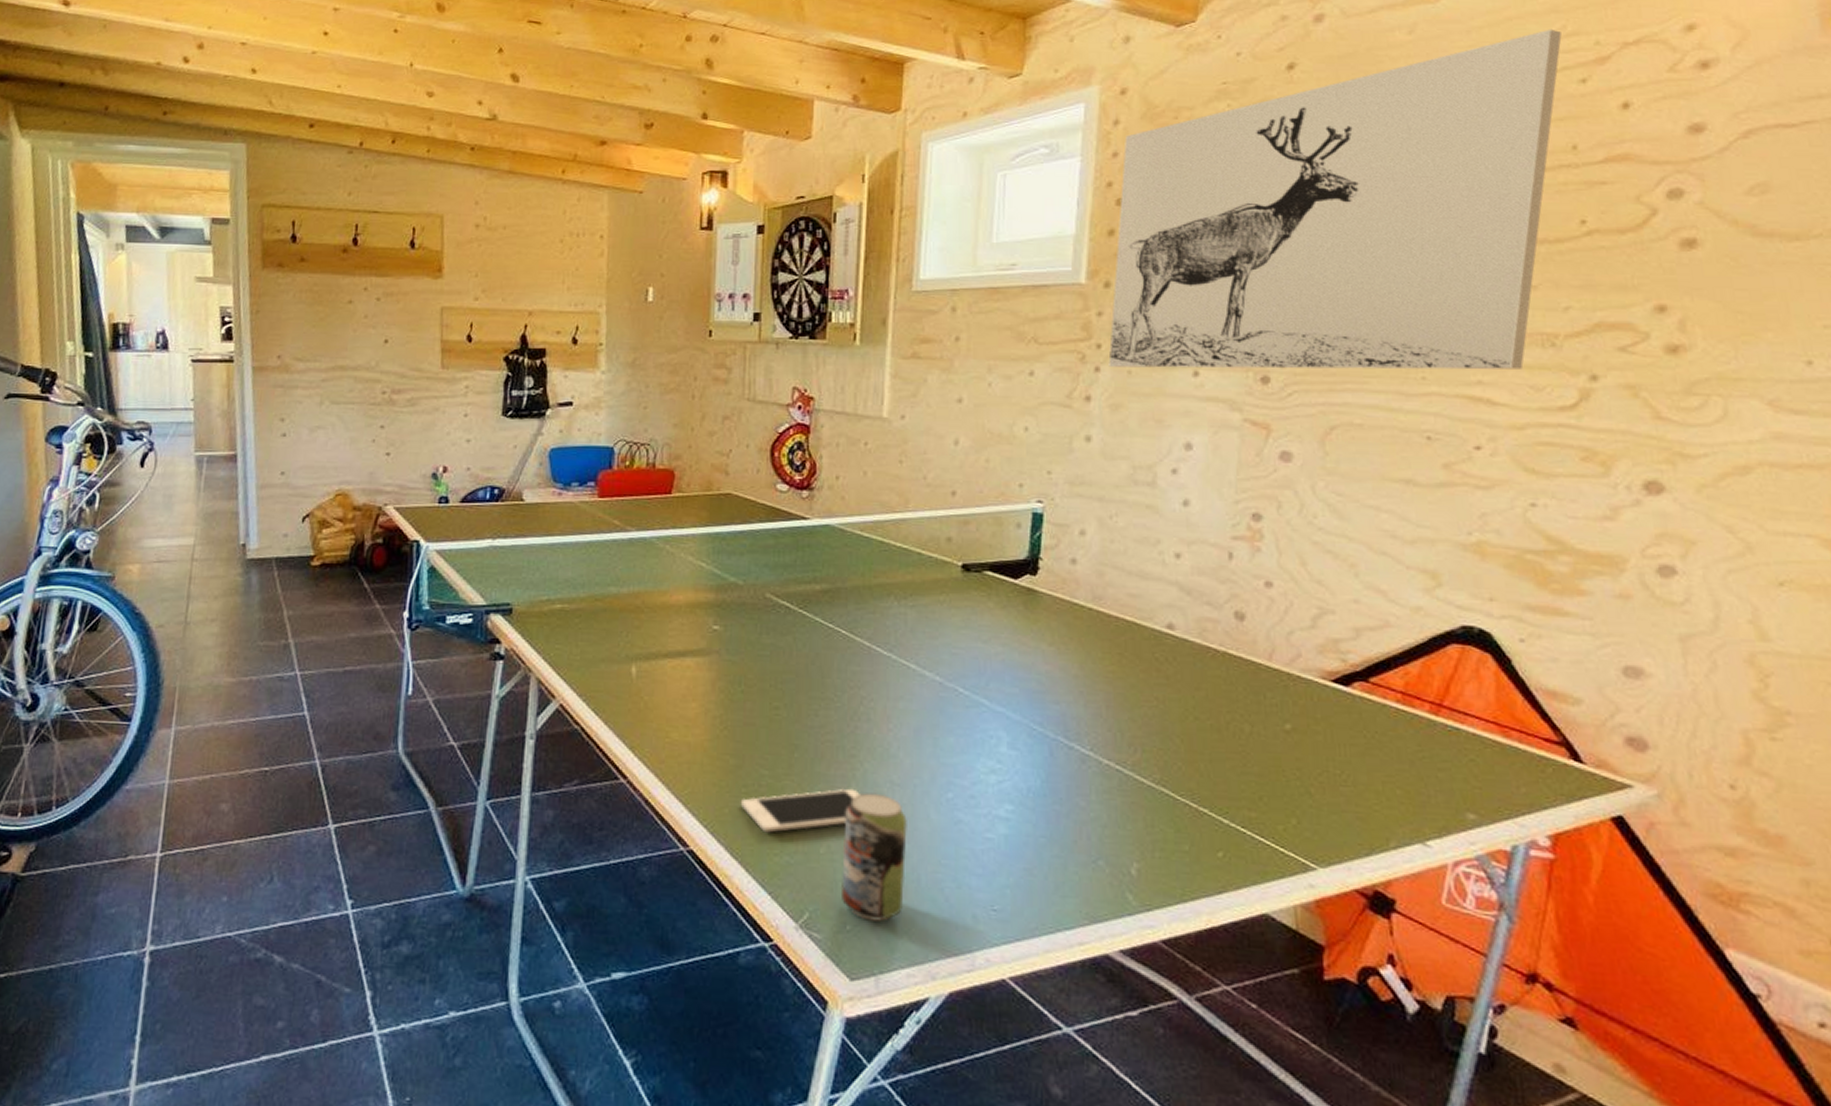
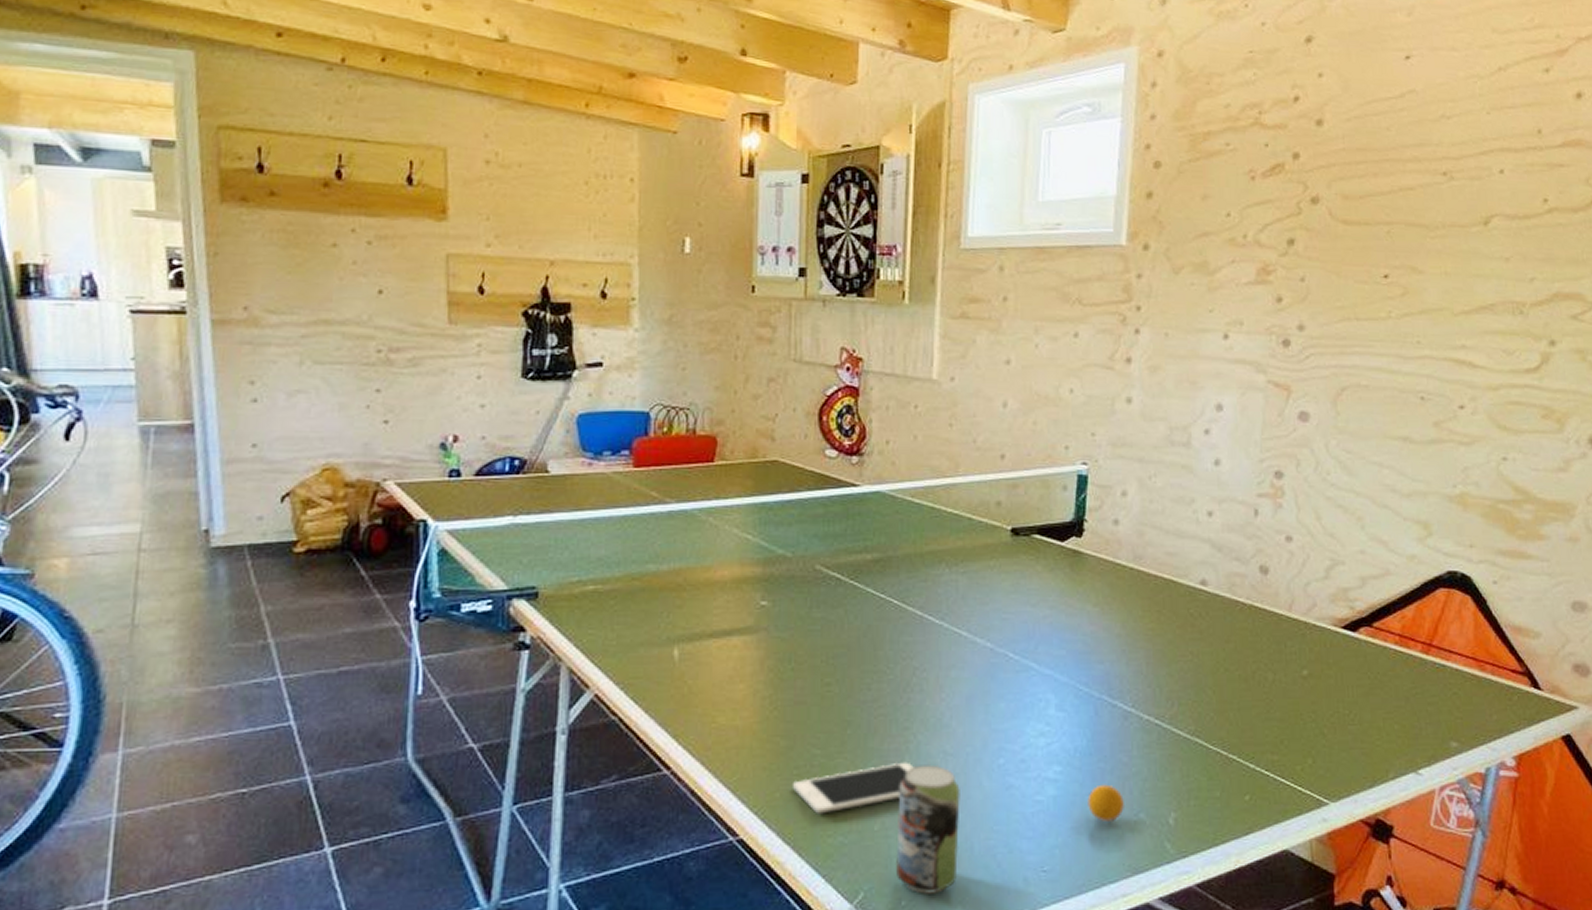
ping-pong ball: none [1041,827,1083,868] -> present [1087,784,1126,823]
wall art: present [1108,29,1562,370] -> none [1147,20,1530,335]

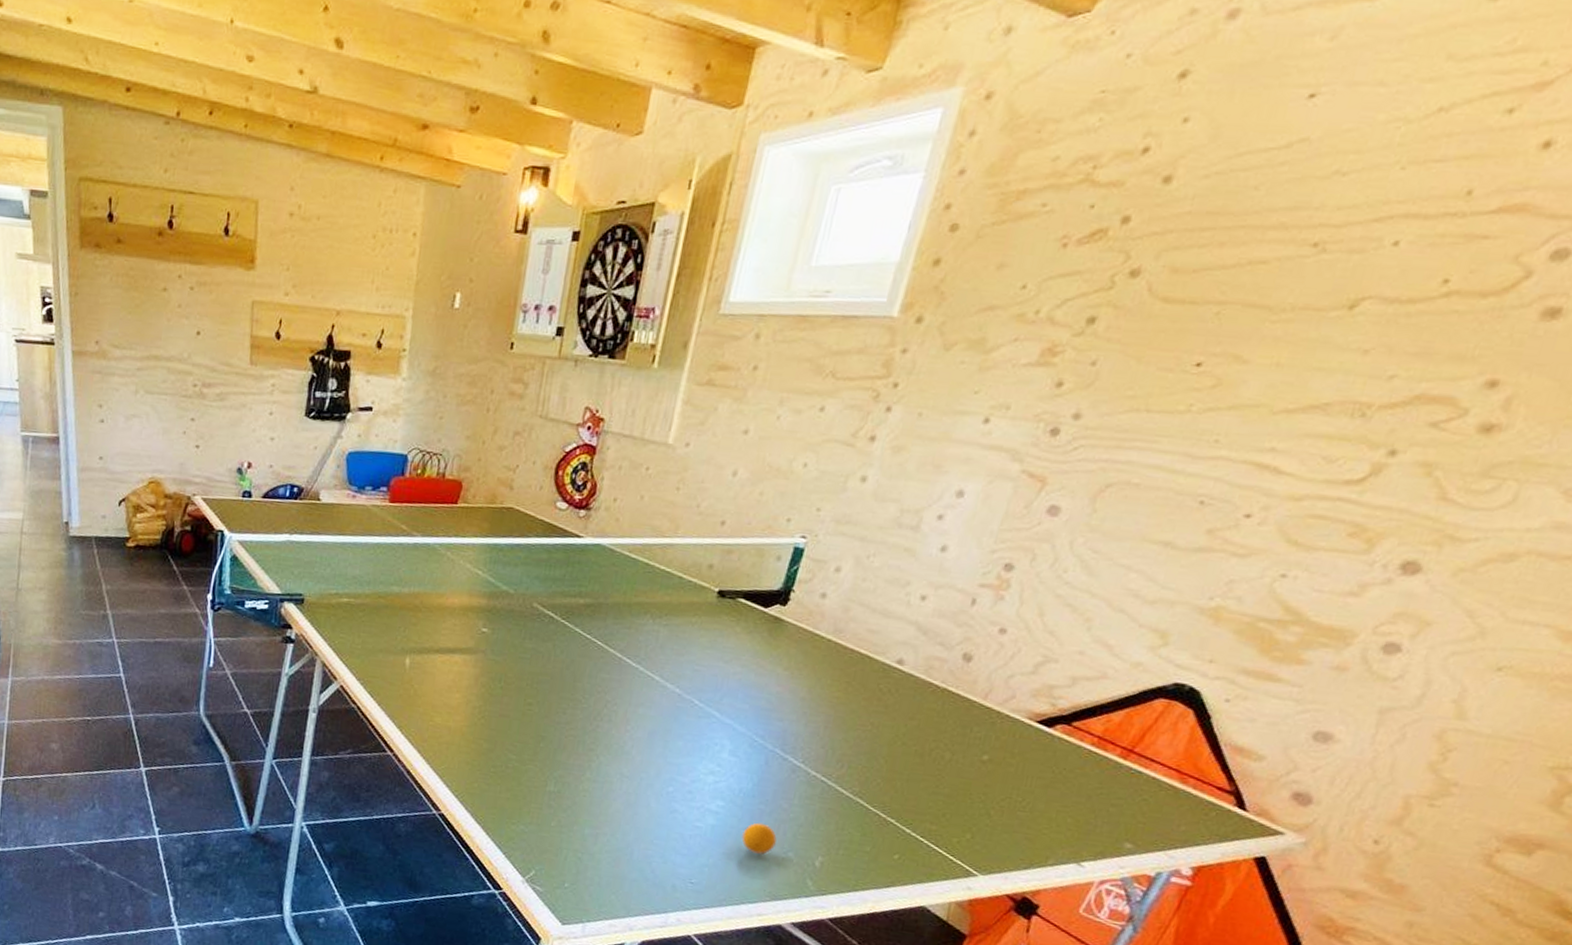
cell phone: present [792,762,914,814] -> none [488,775,593,806]
beverage can: present [896,764,960,894] -> none [564,781,630,883]

